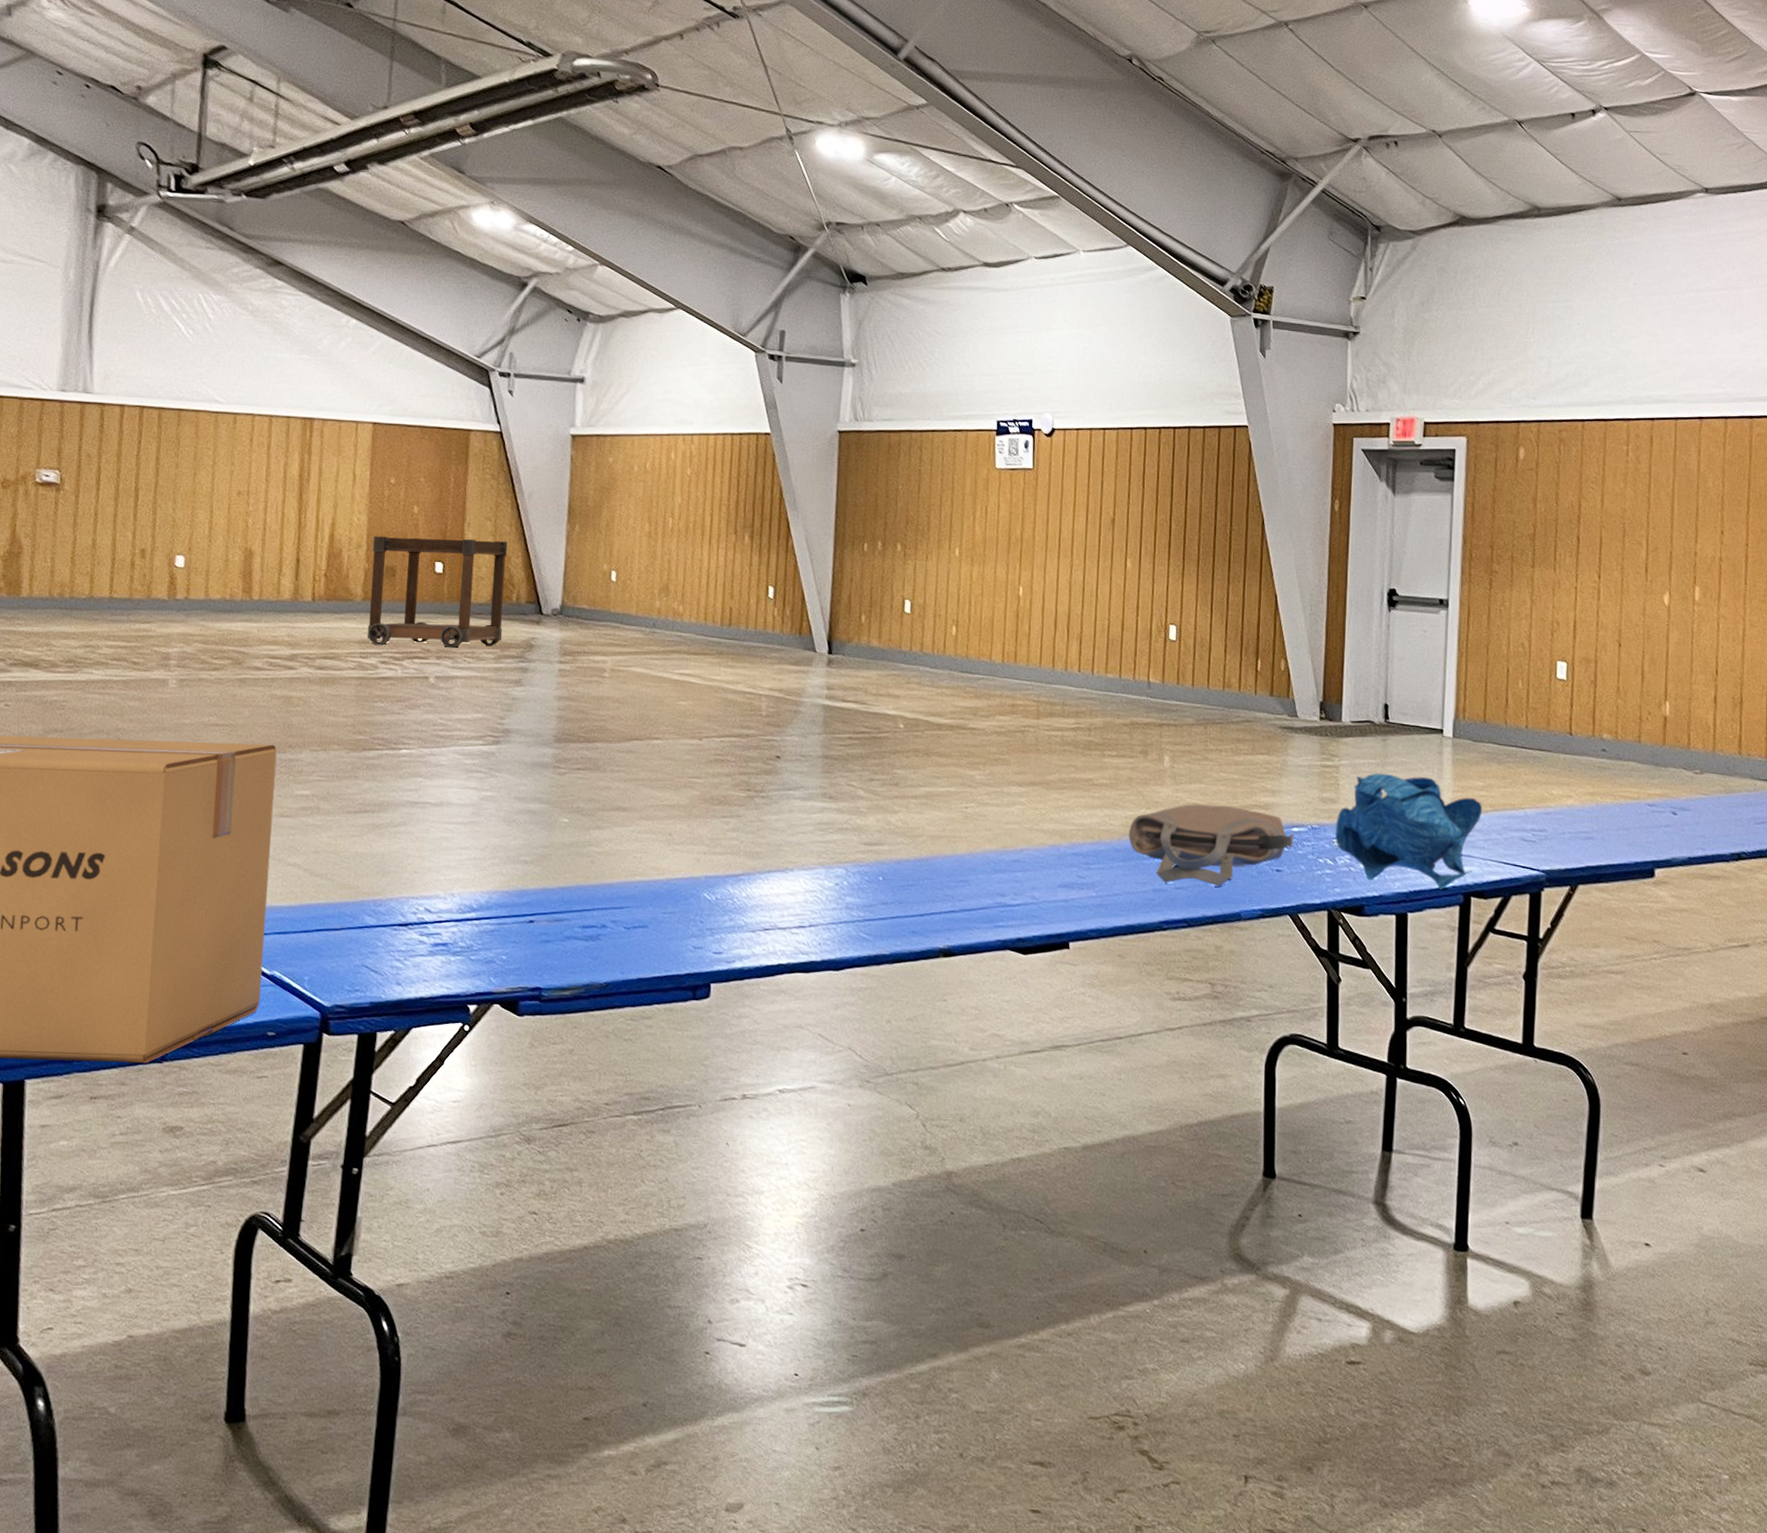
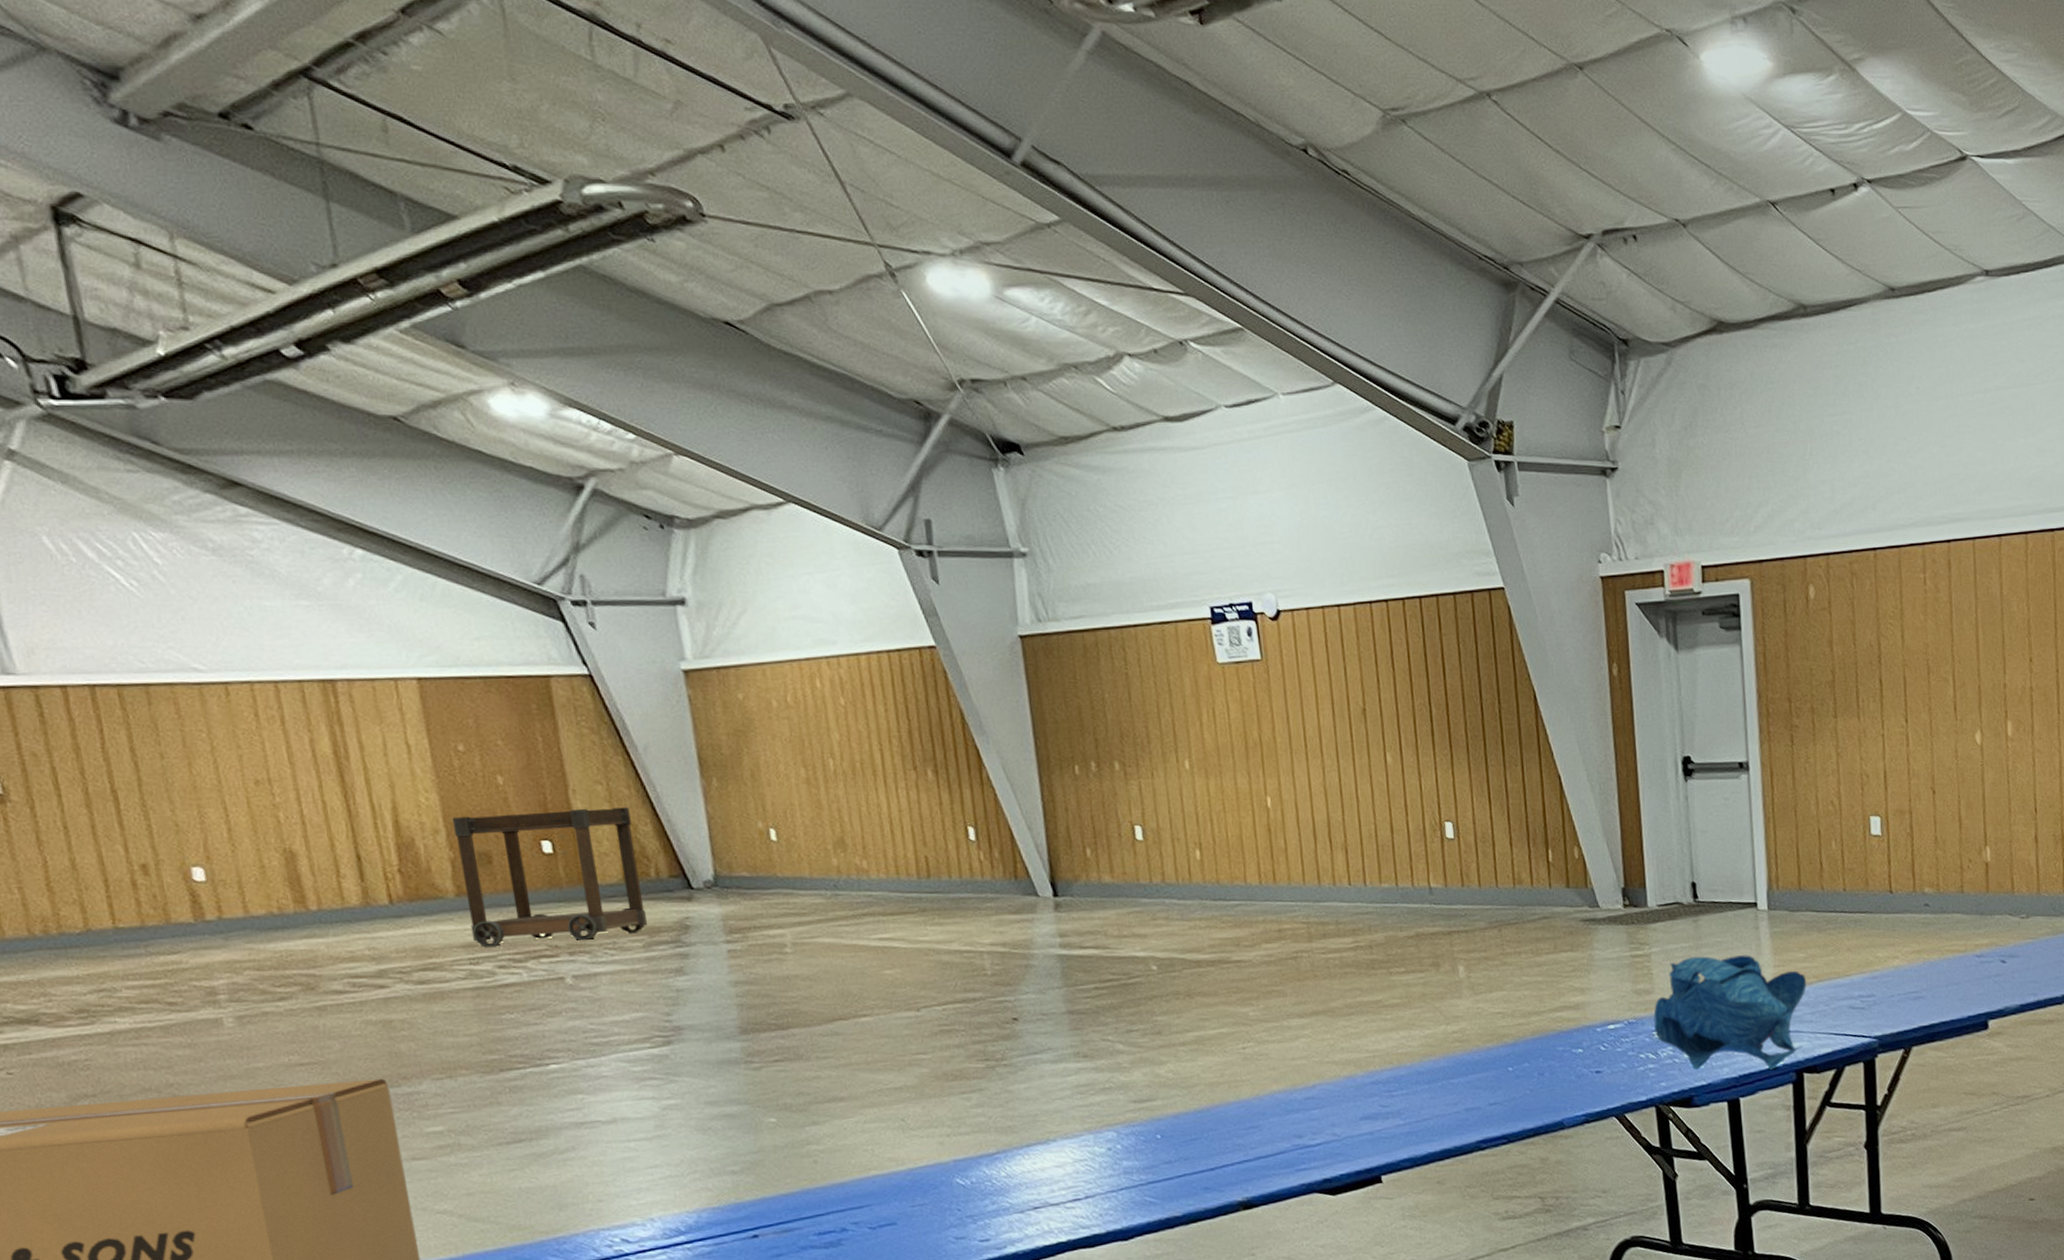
tote bag: present [1129,804,1294,887] -> none [1430,1011,1611,1101]

